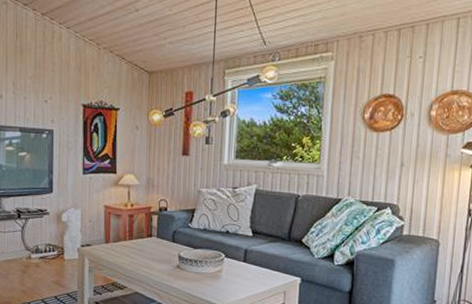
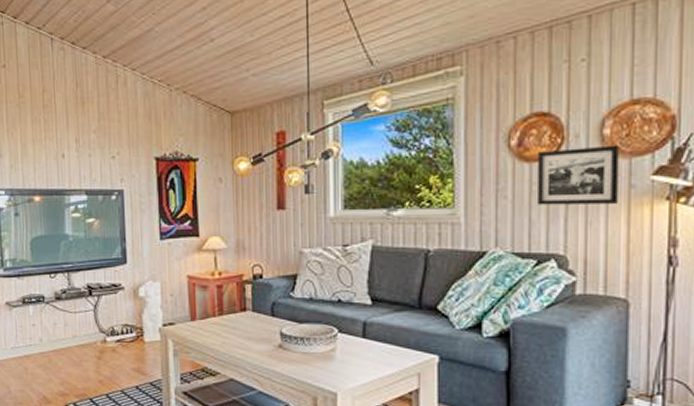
picture frame: none [381,123,441,168] -> present [538,145,619,205]

